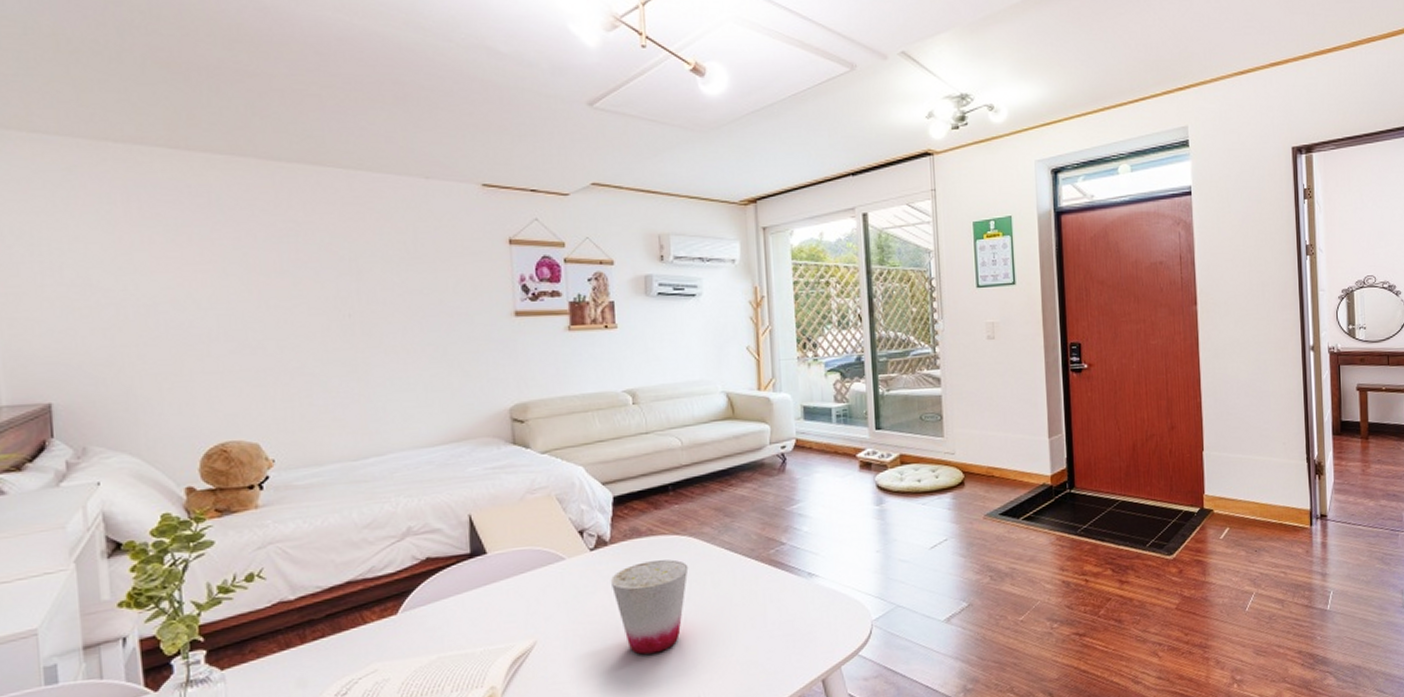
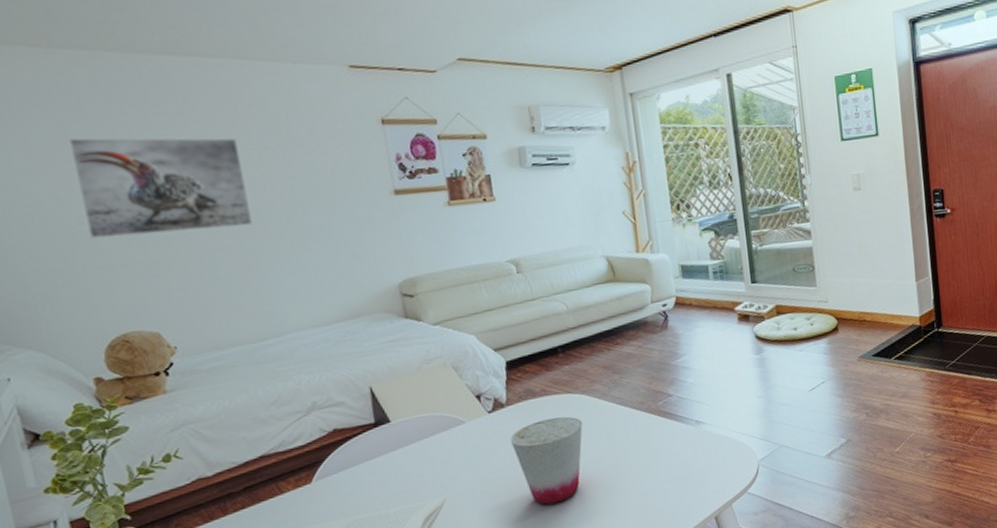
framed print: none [193,241,367,344] -> present [68,137,252,239]

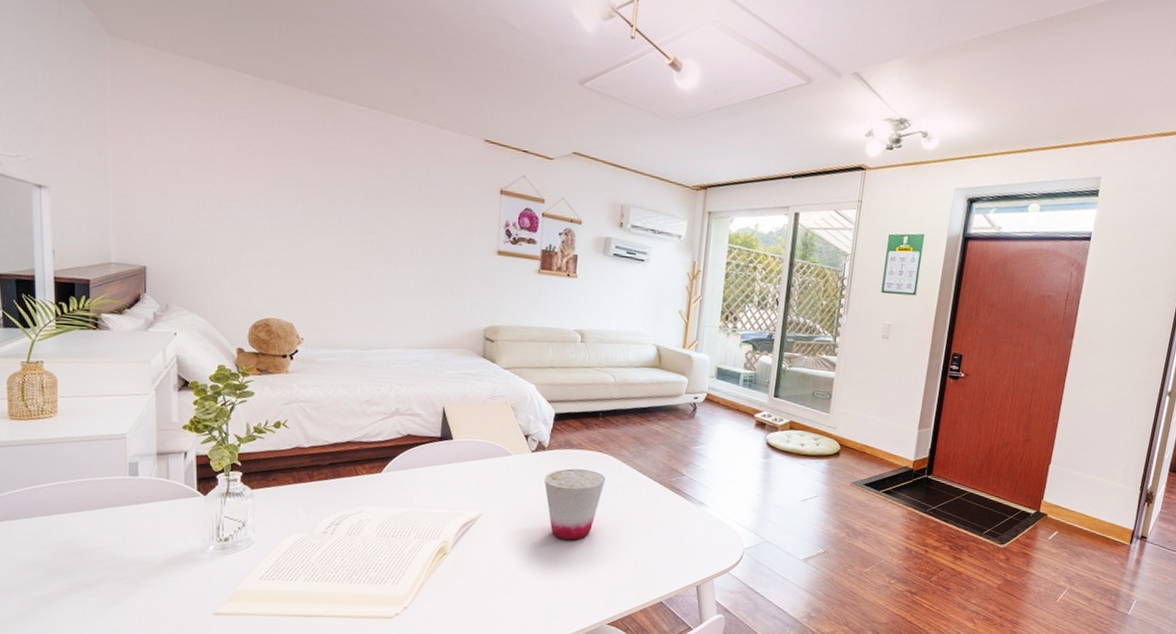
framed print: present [68,137,252,239] -> none [257,154,384,255]

